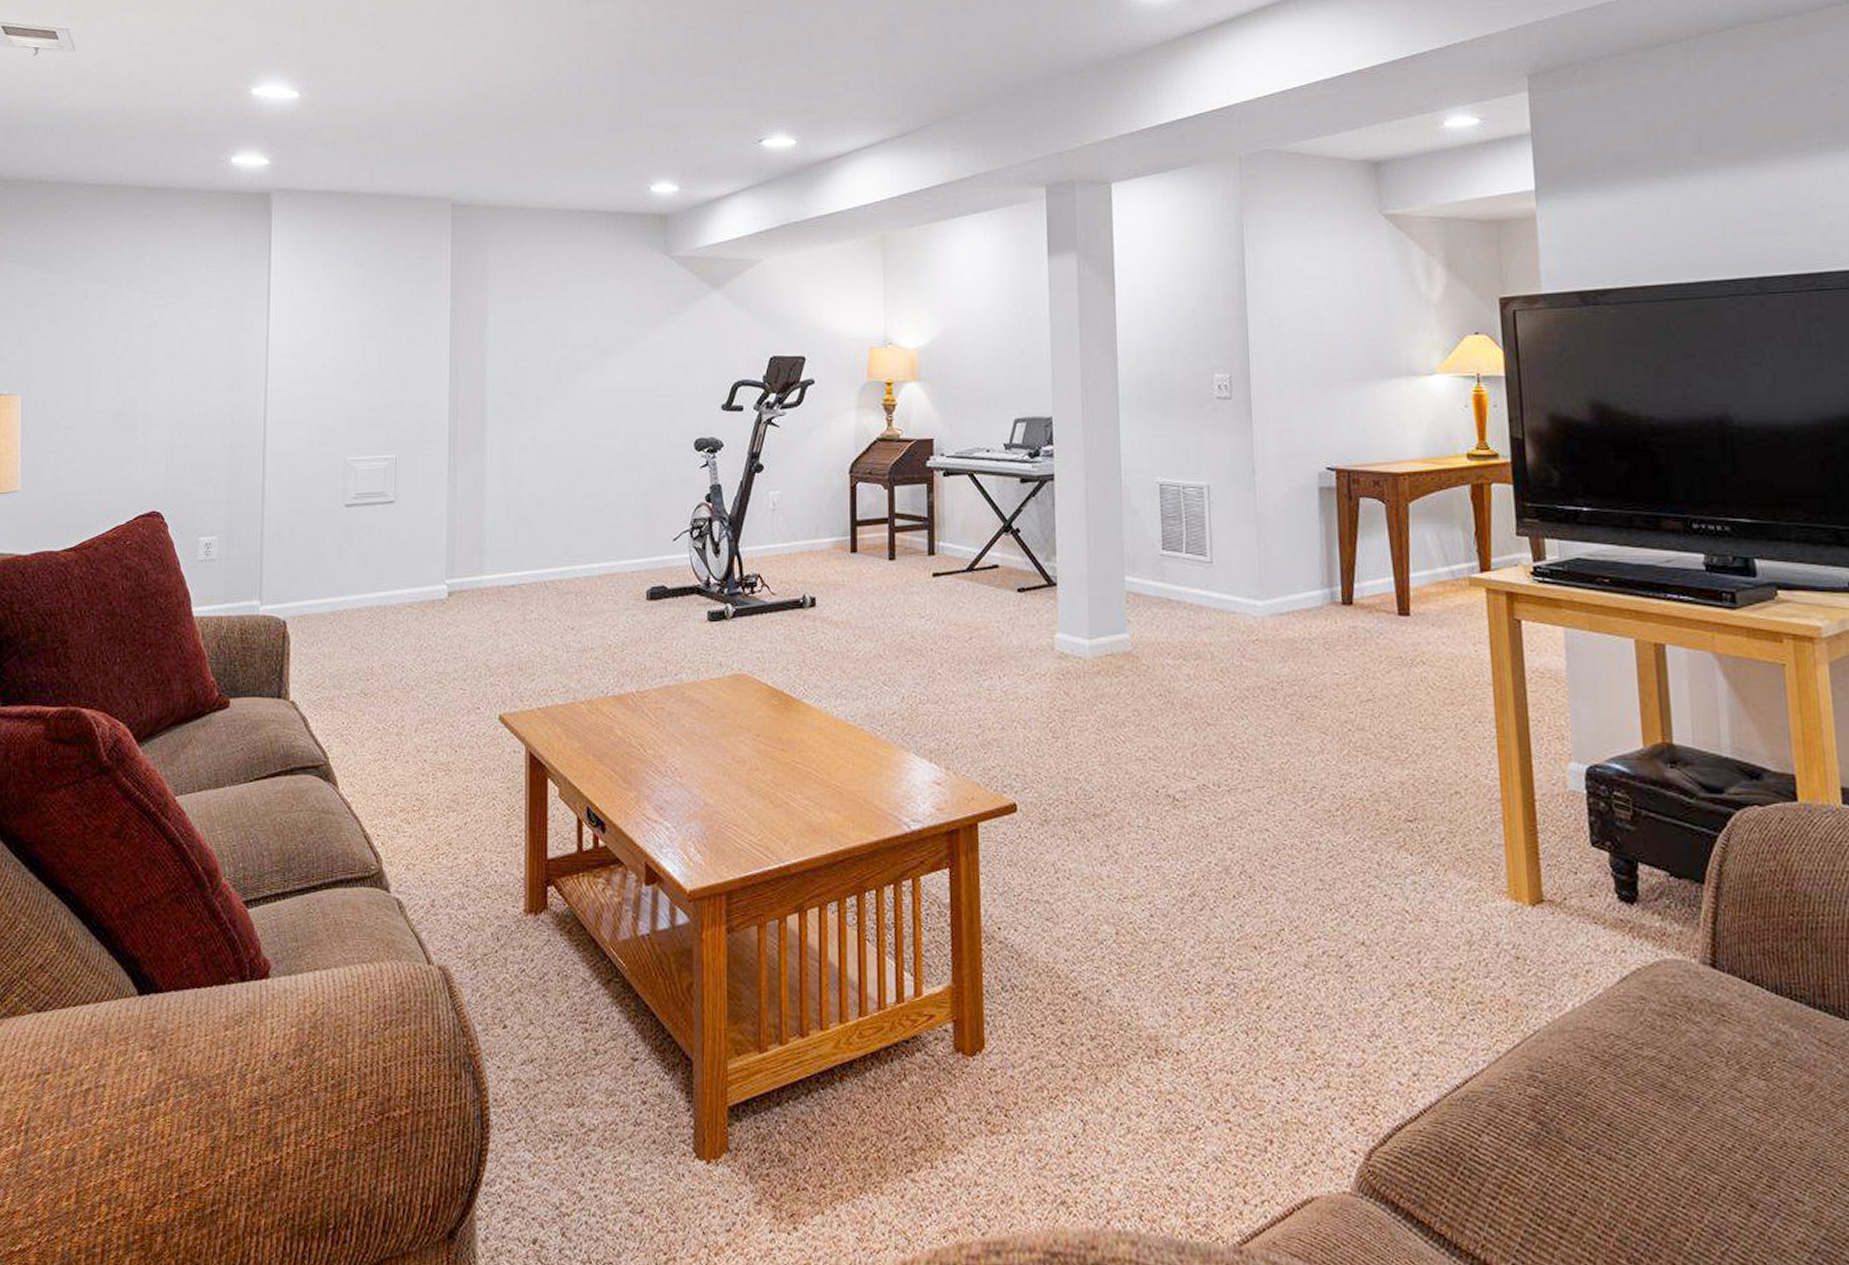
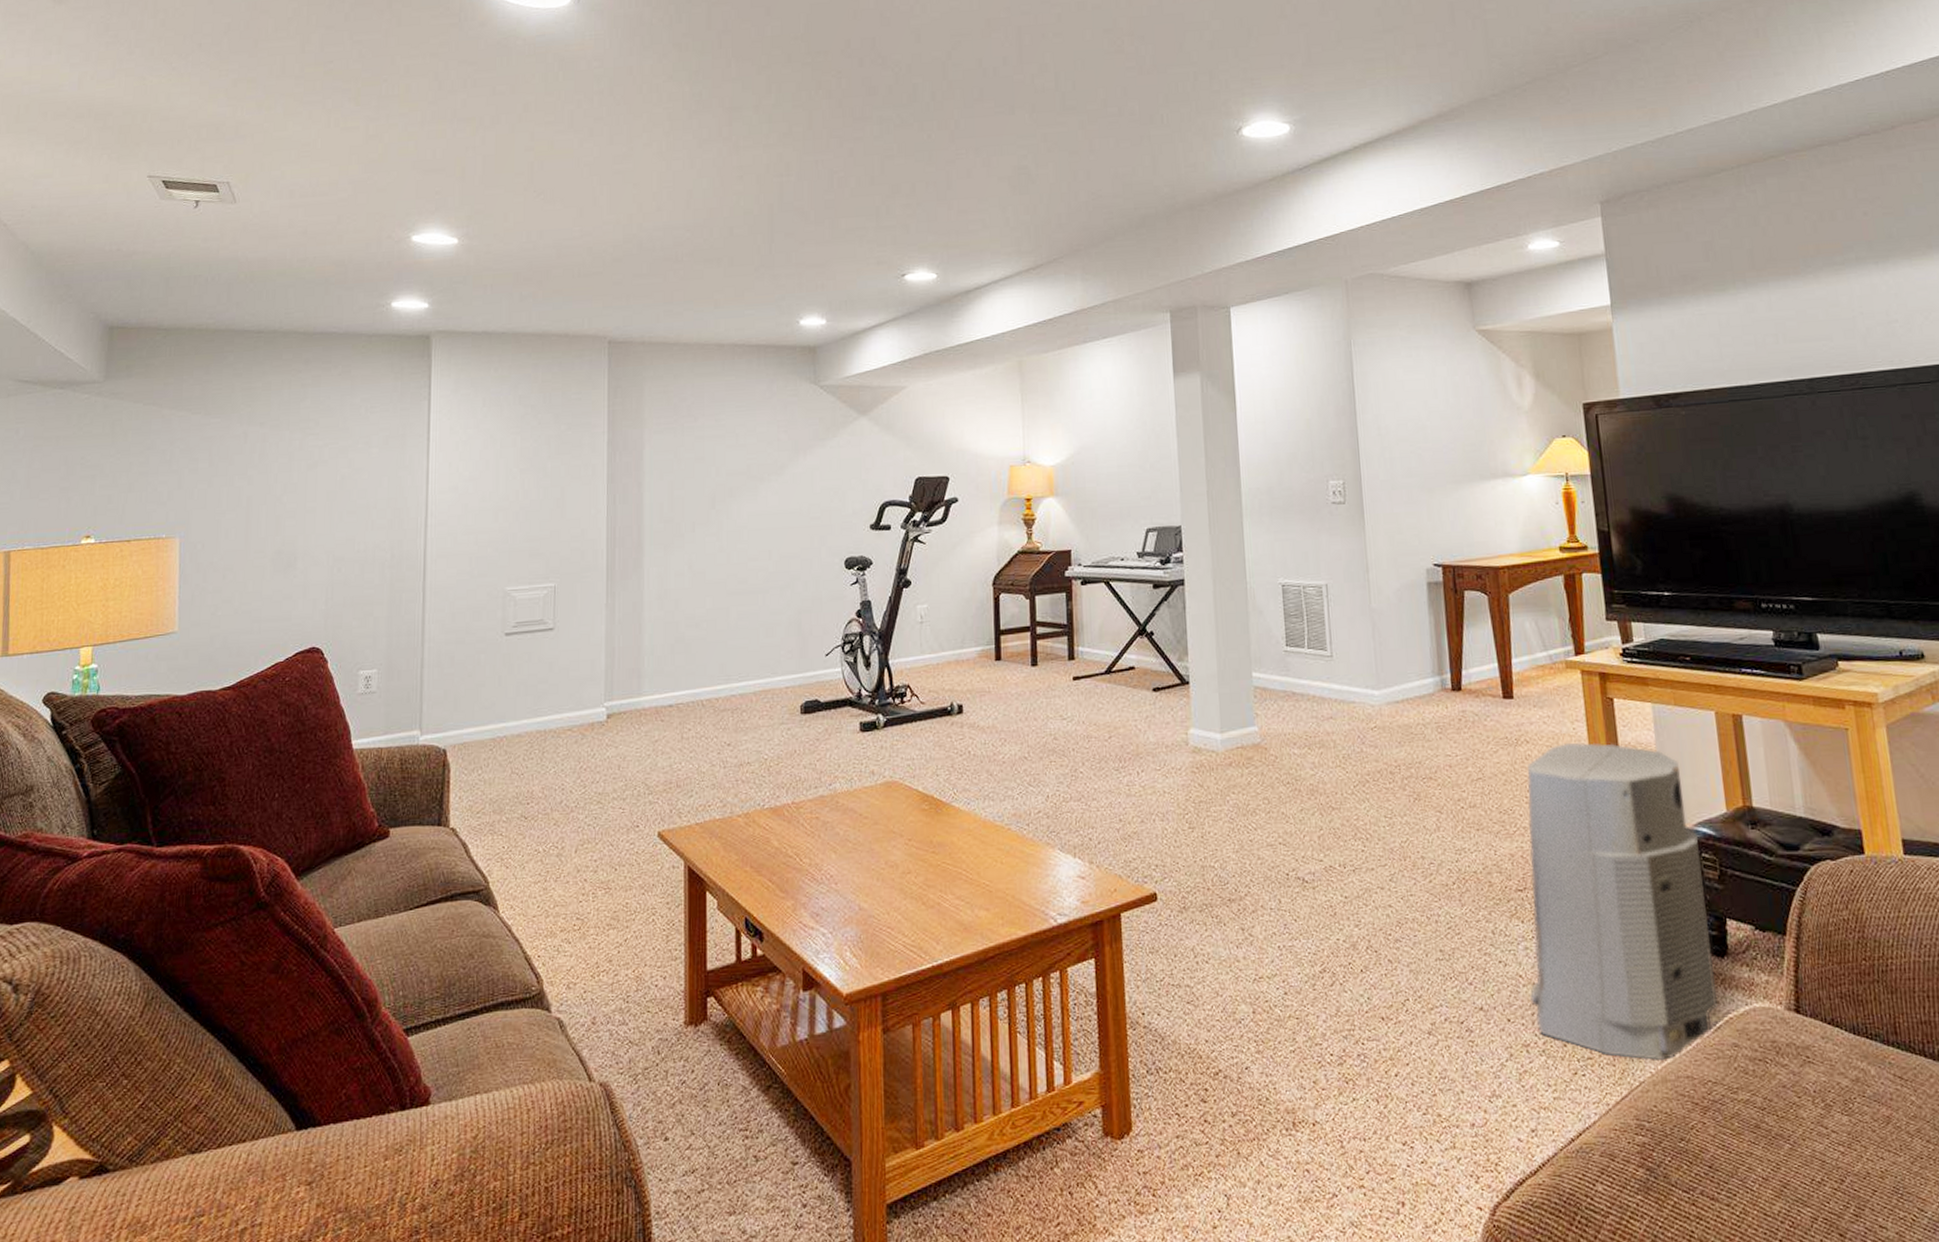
air purifier: none [1417,665,1625,1009] -> present [1526,742,1719,1061]

